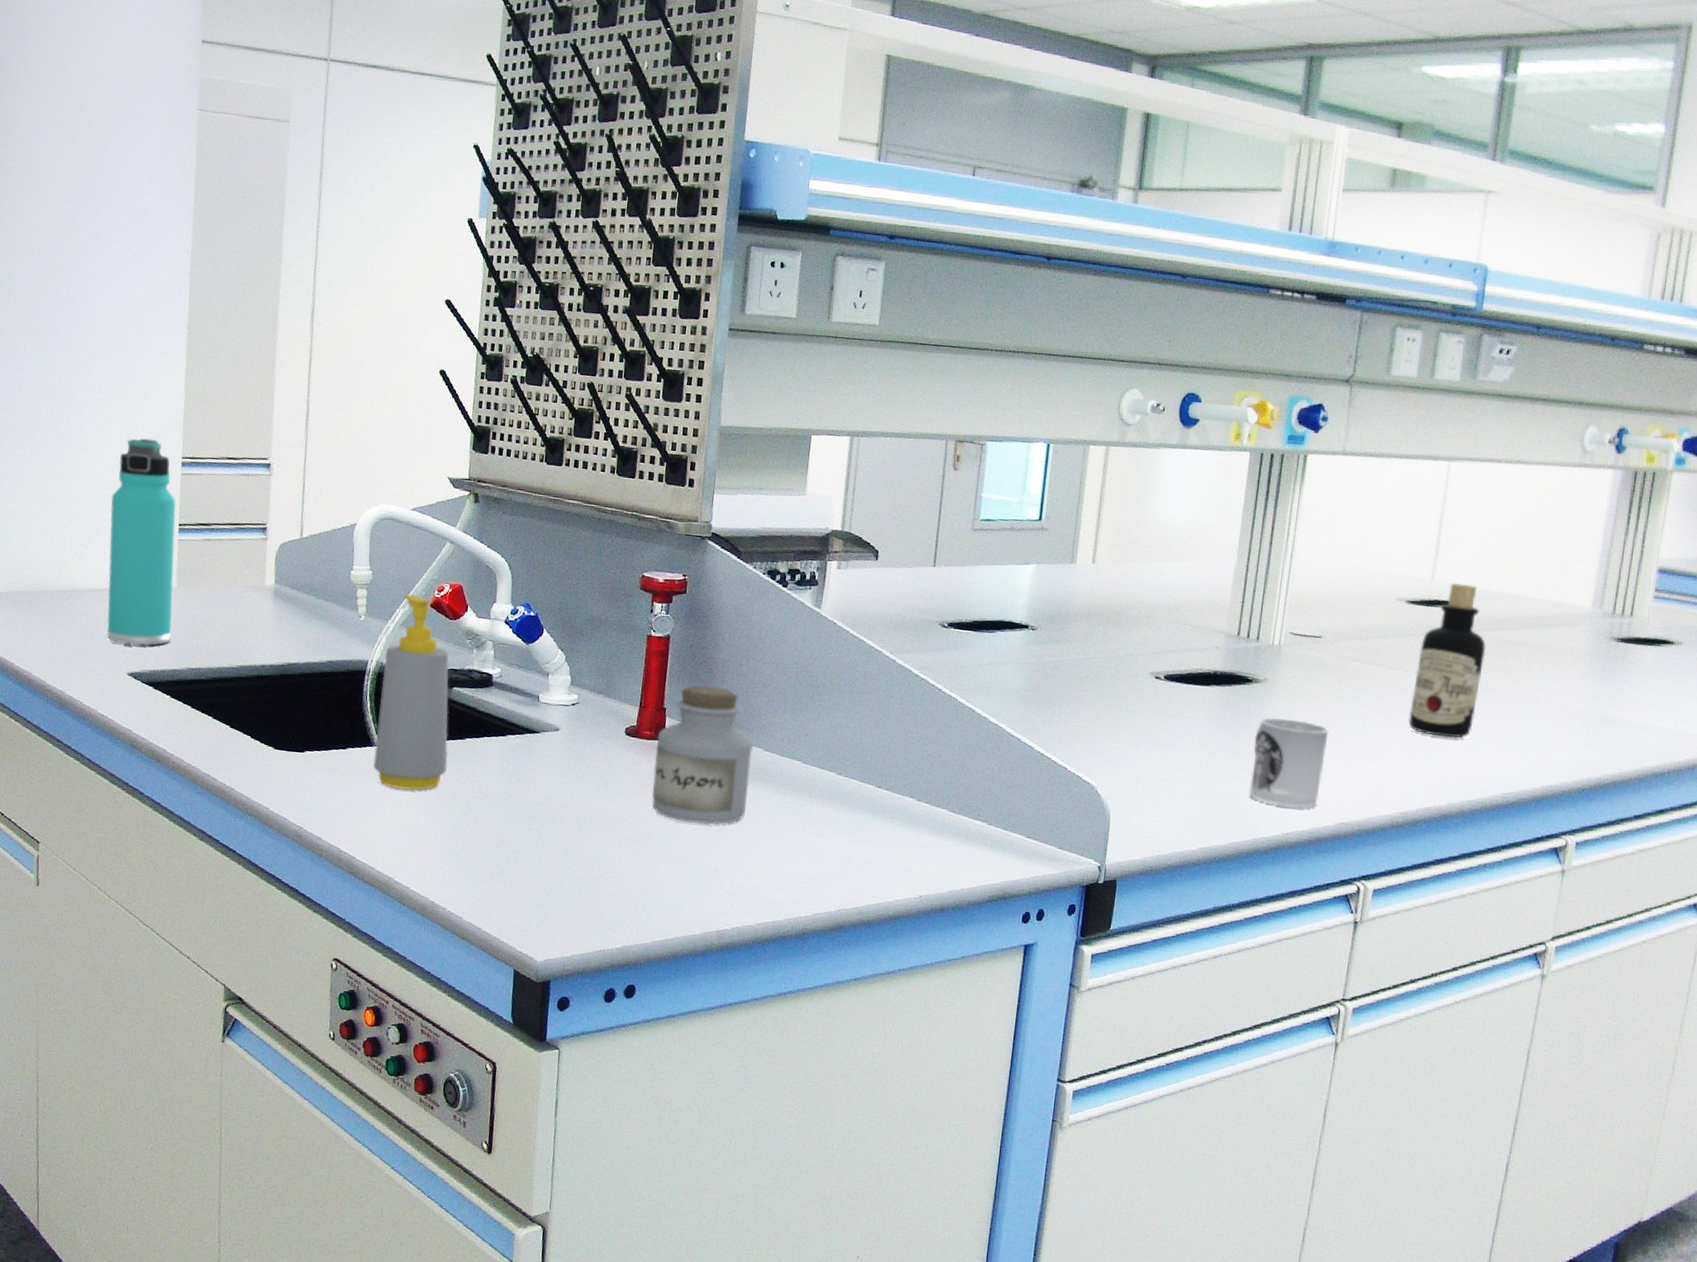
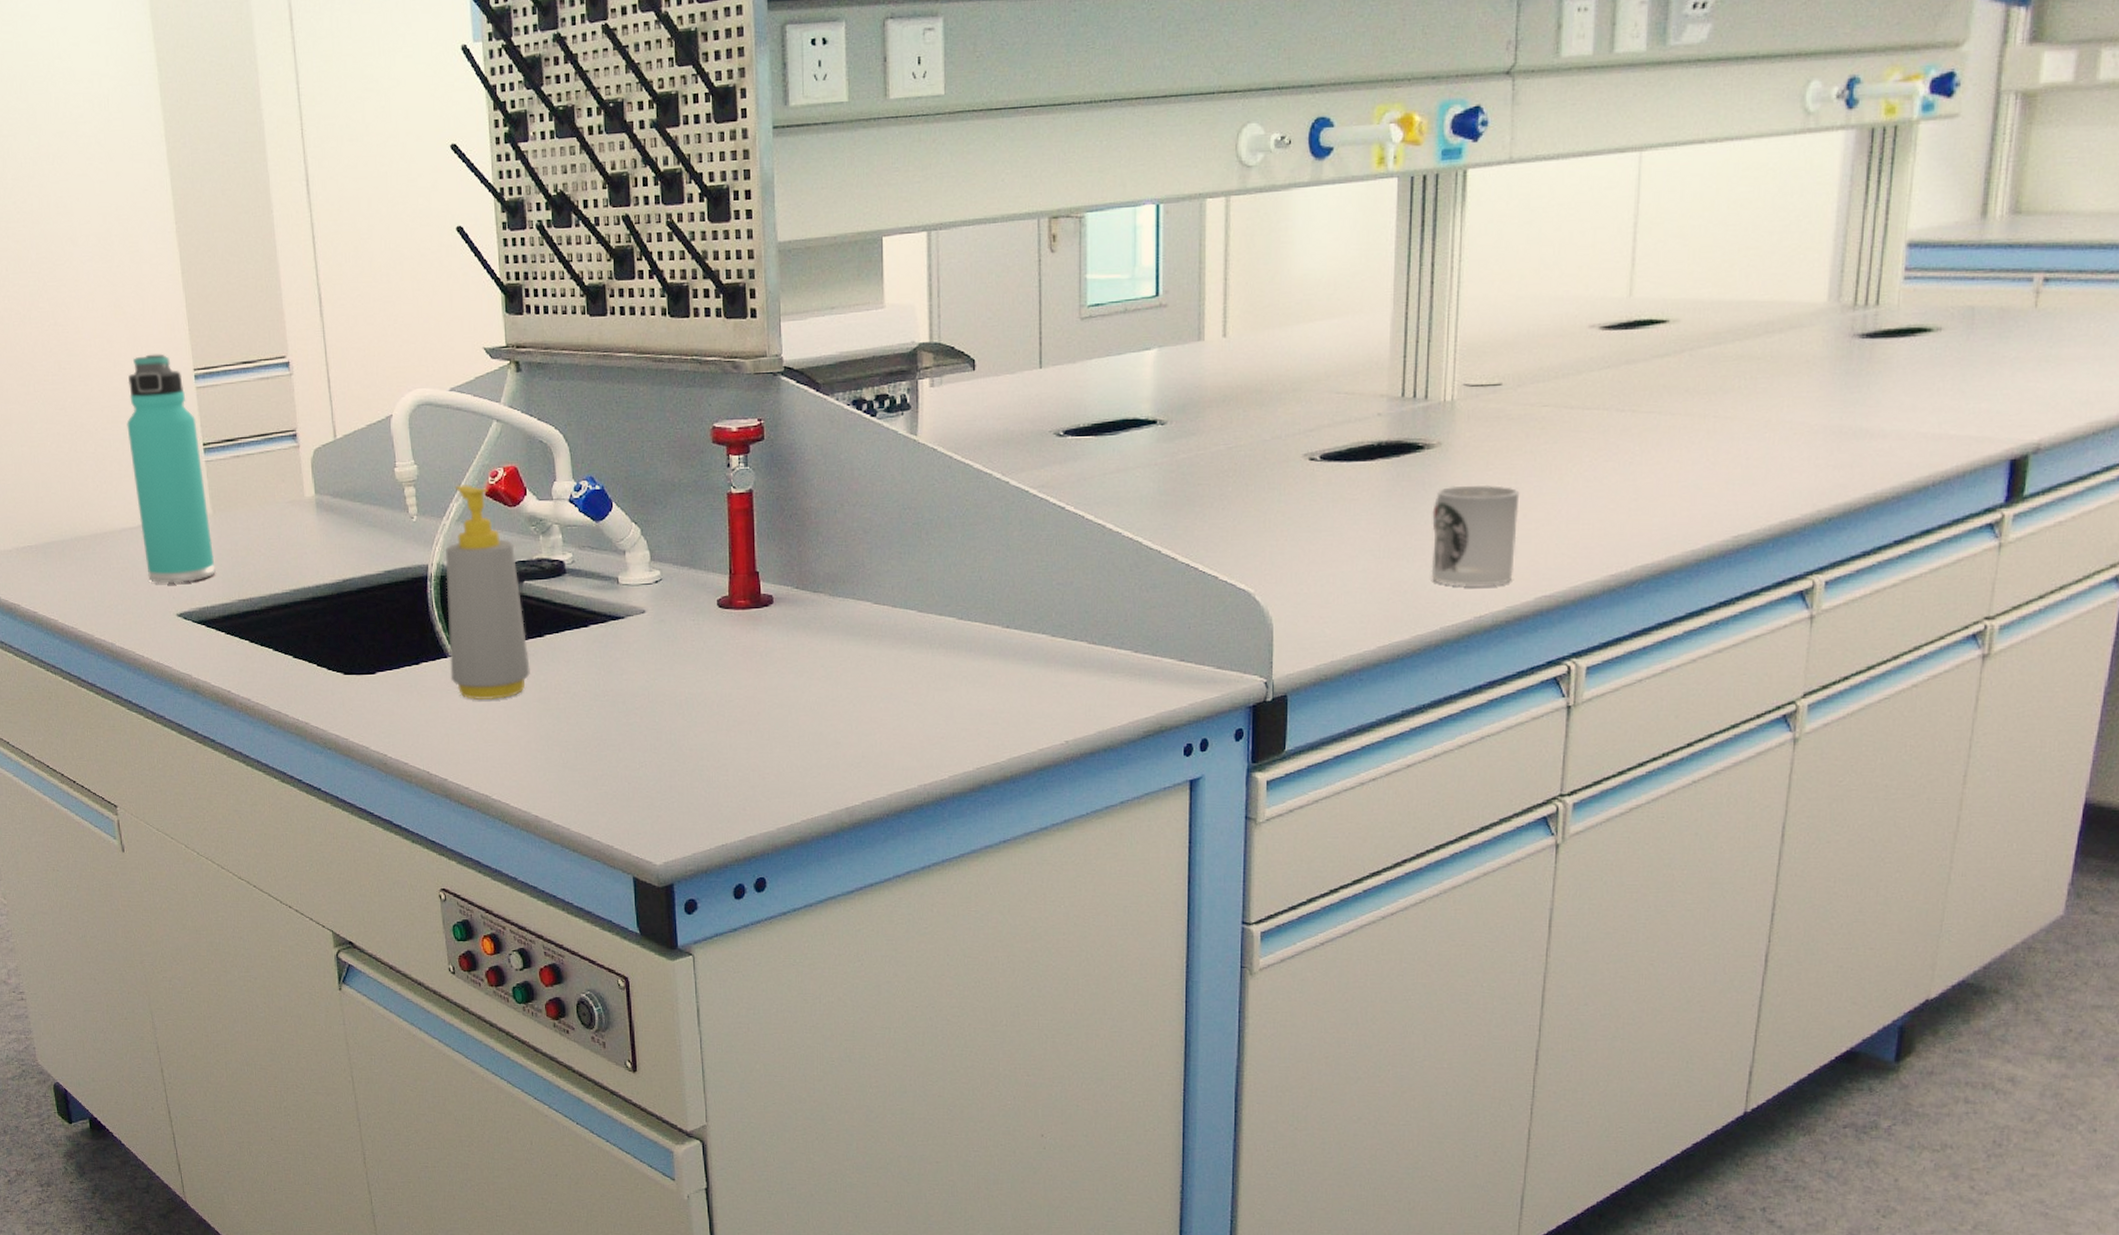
jar: present [652,685,754,825] -> none [753,540,862,695]
bottle: present [1408,582,1487,738] -> none [1614,296,1702,481]

